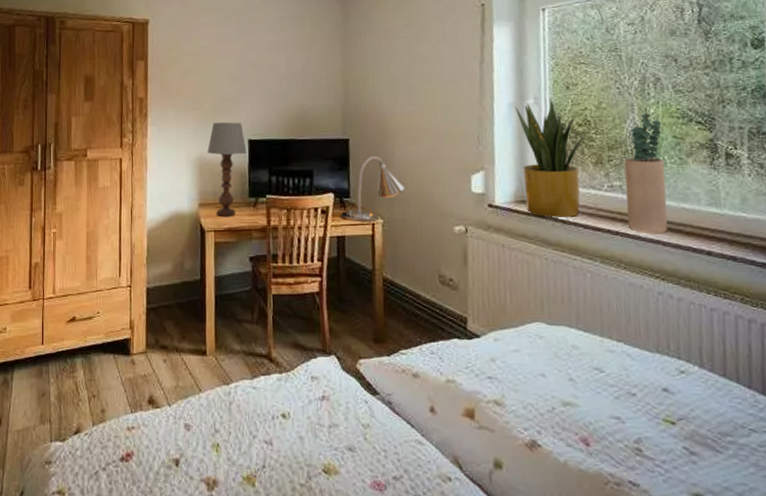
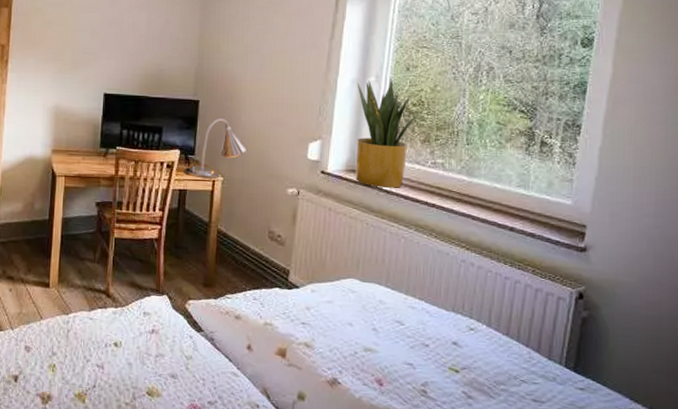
table lamp: present [206,122,247,216] -> none [63,74,102,164]
vase: present [623,107,668,235] -> none [444,93,488,209]

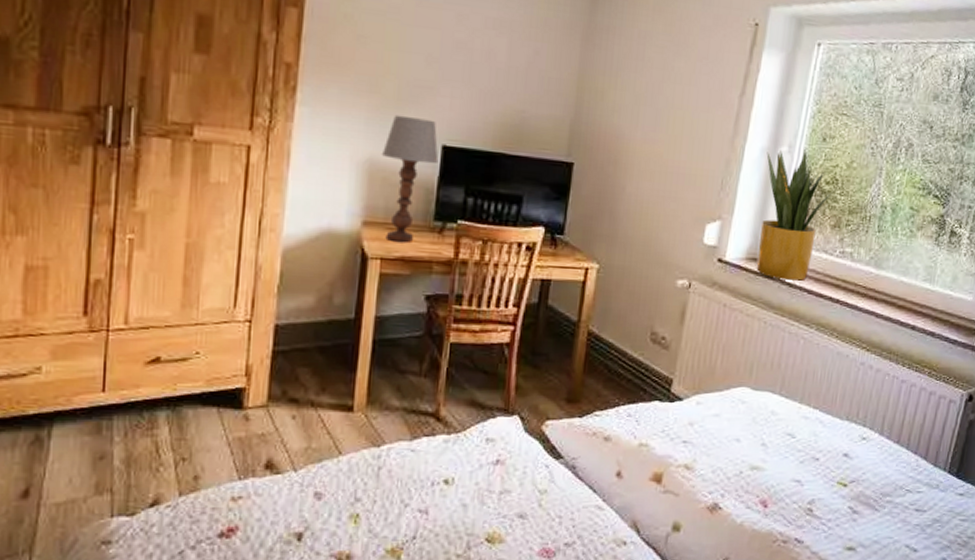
table lamp: none [63,74,102,164] -> present [381,114,439,242]
table lamp: present [184,118,248,178] -> none [549,187,632,265]

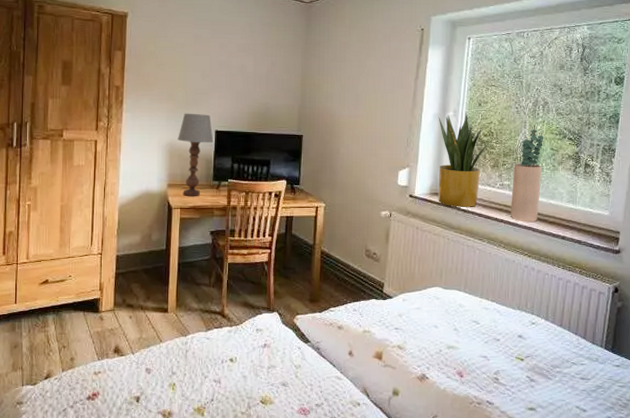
vase: none [849,173,903,306] -> present [511,125,544,223]

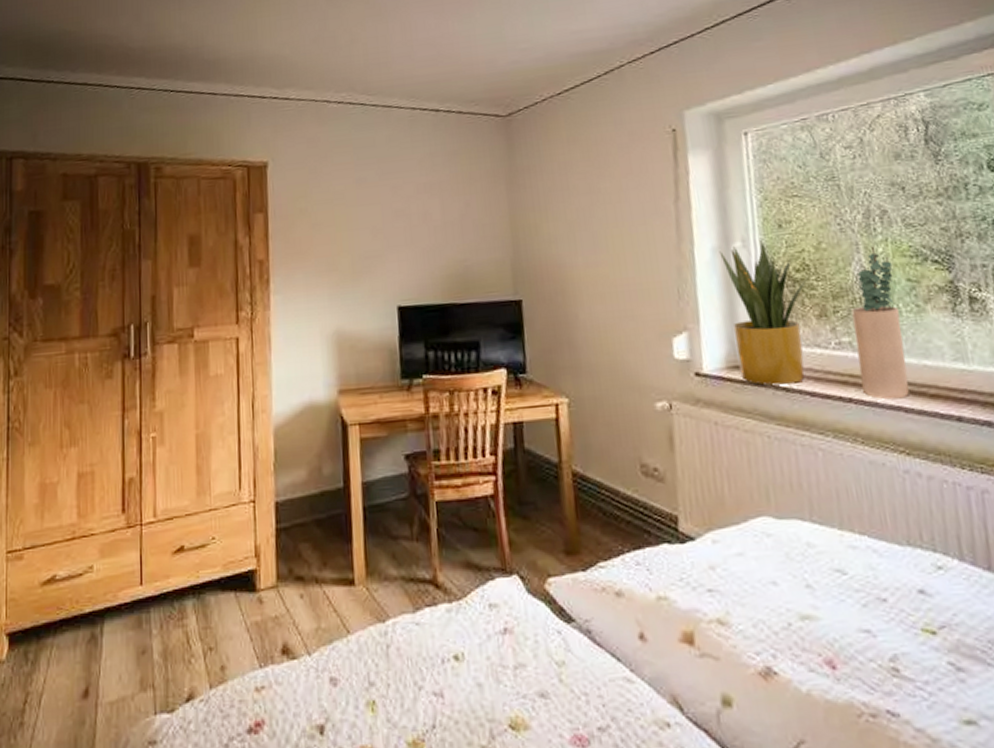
table lamp: present [177,113,214,196] -> none [345,285,397,405]

